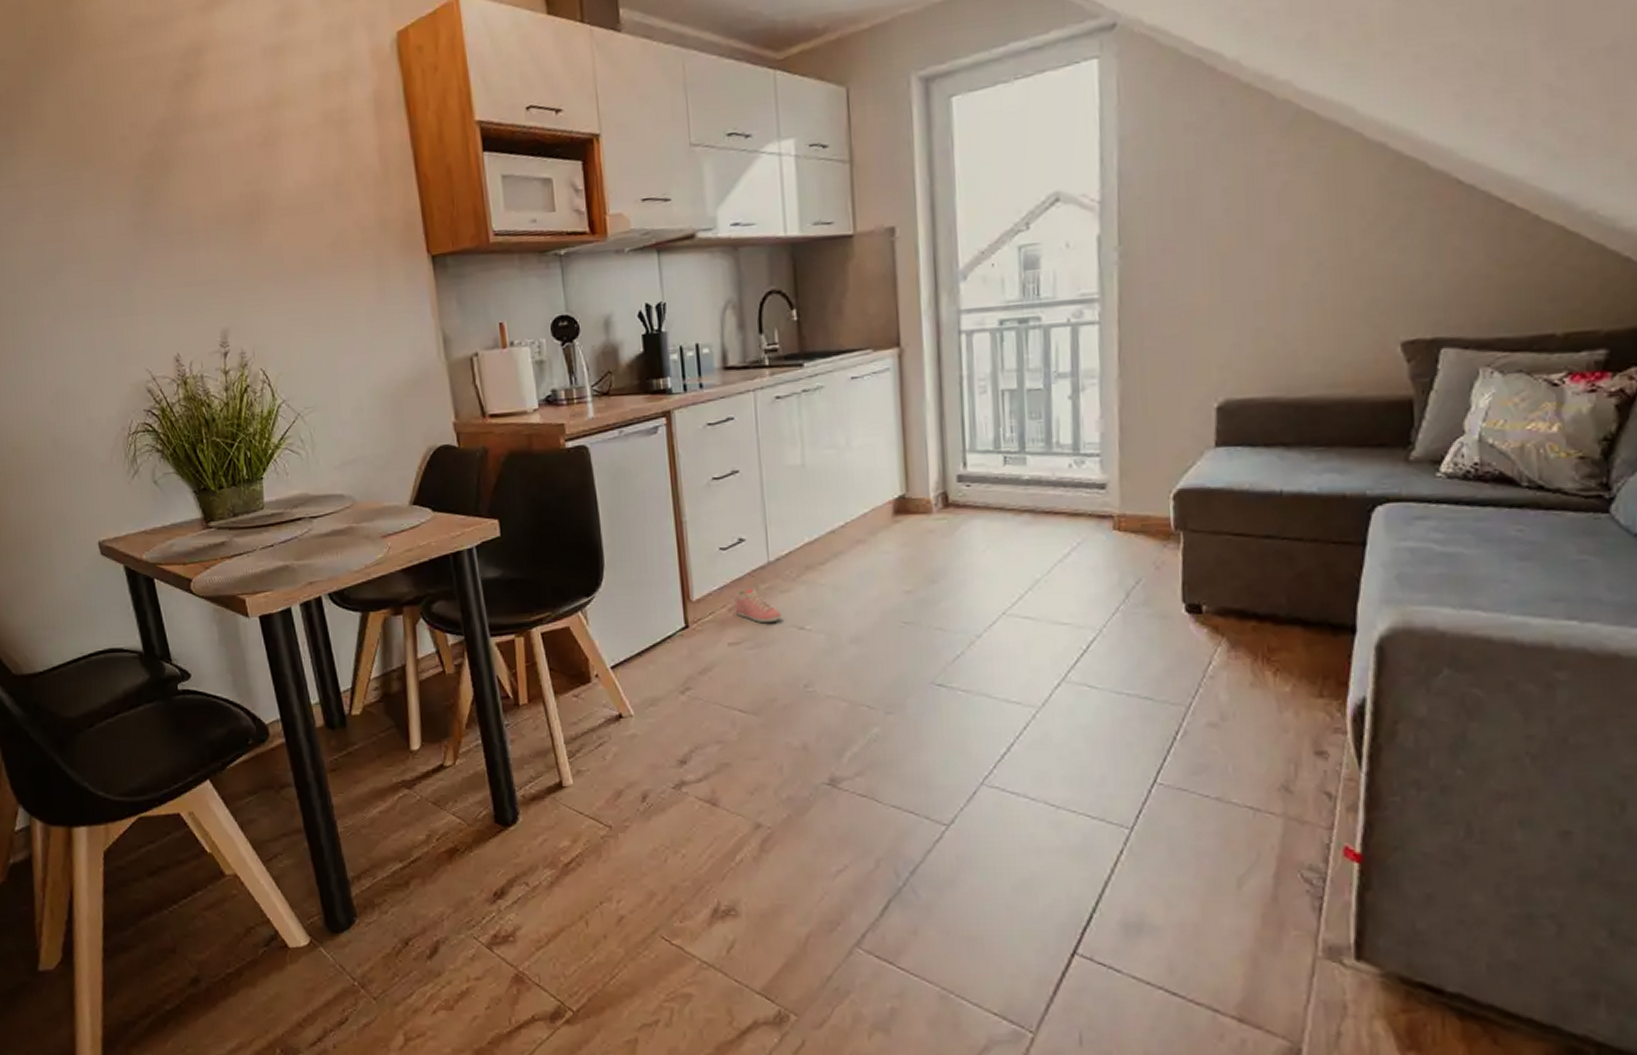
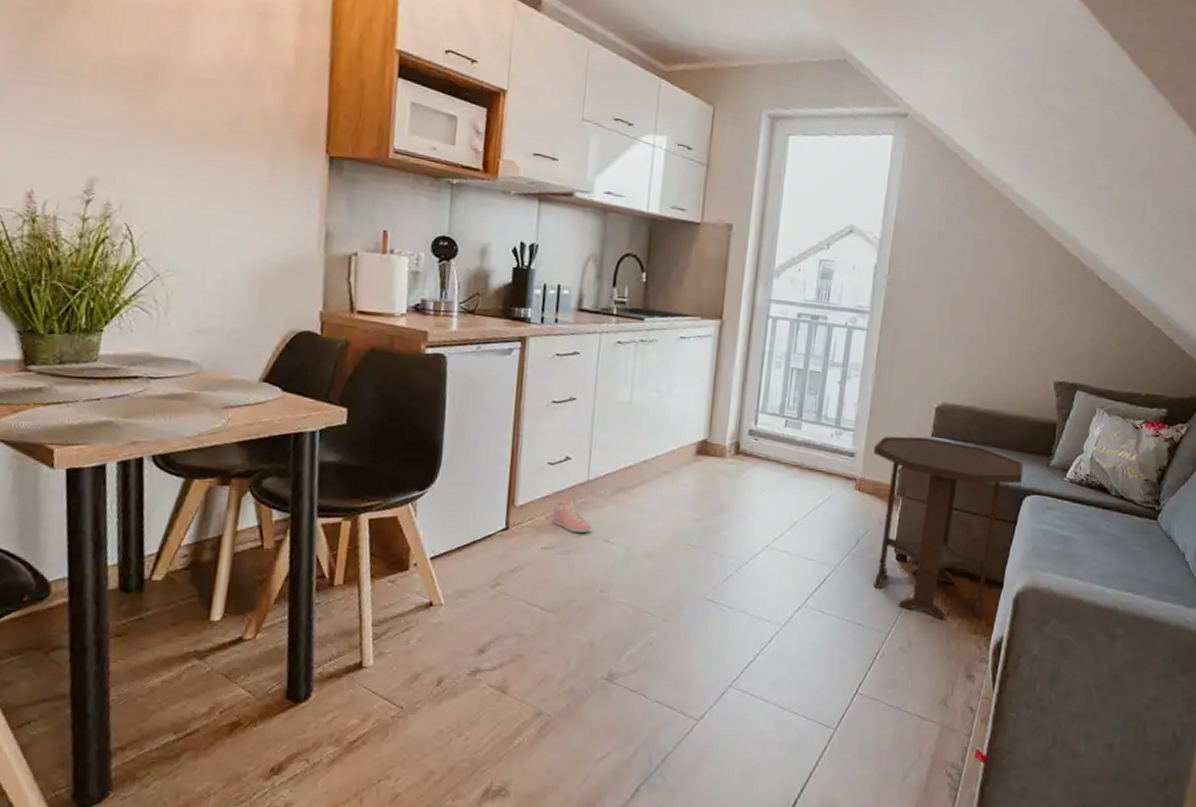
side table: none [1132,448,1368,683] -> present [873,436,1024,620]

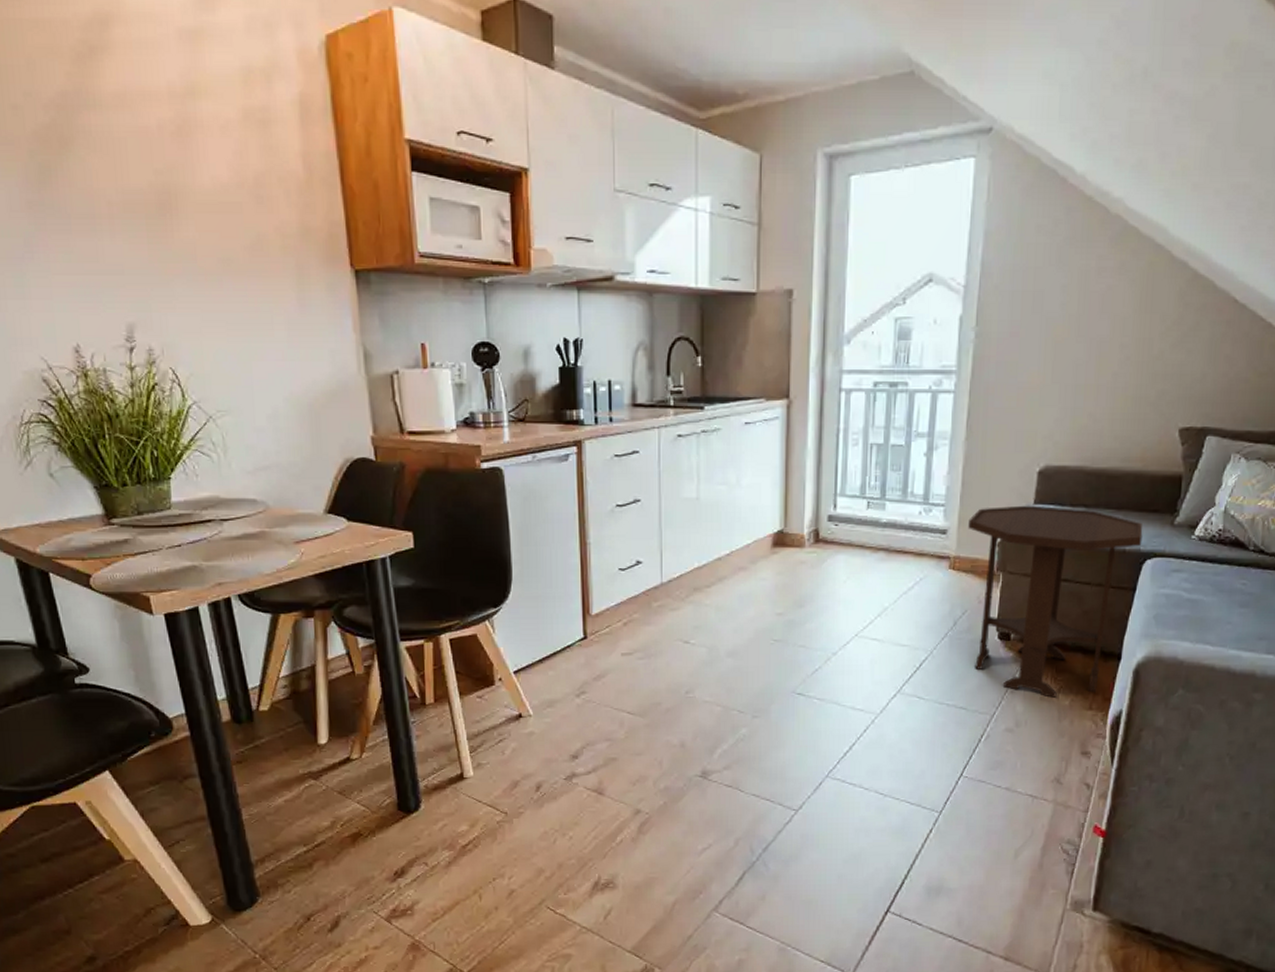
sneaker: present [552,501,591,534] -> none [629,606,670,637]

